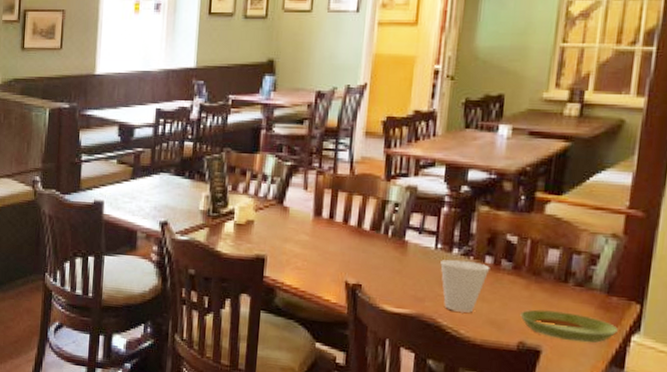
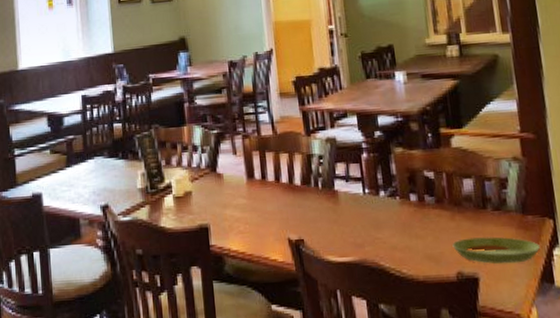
cup: present [440,259,490,313] -> none [371,201,416,252]

